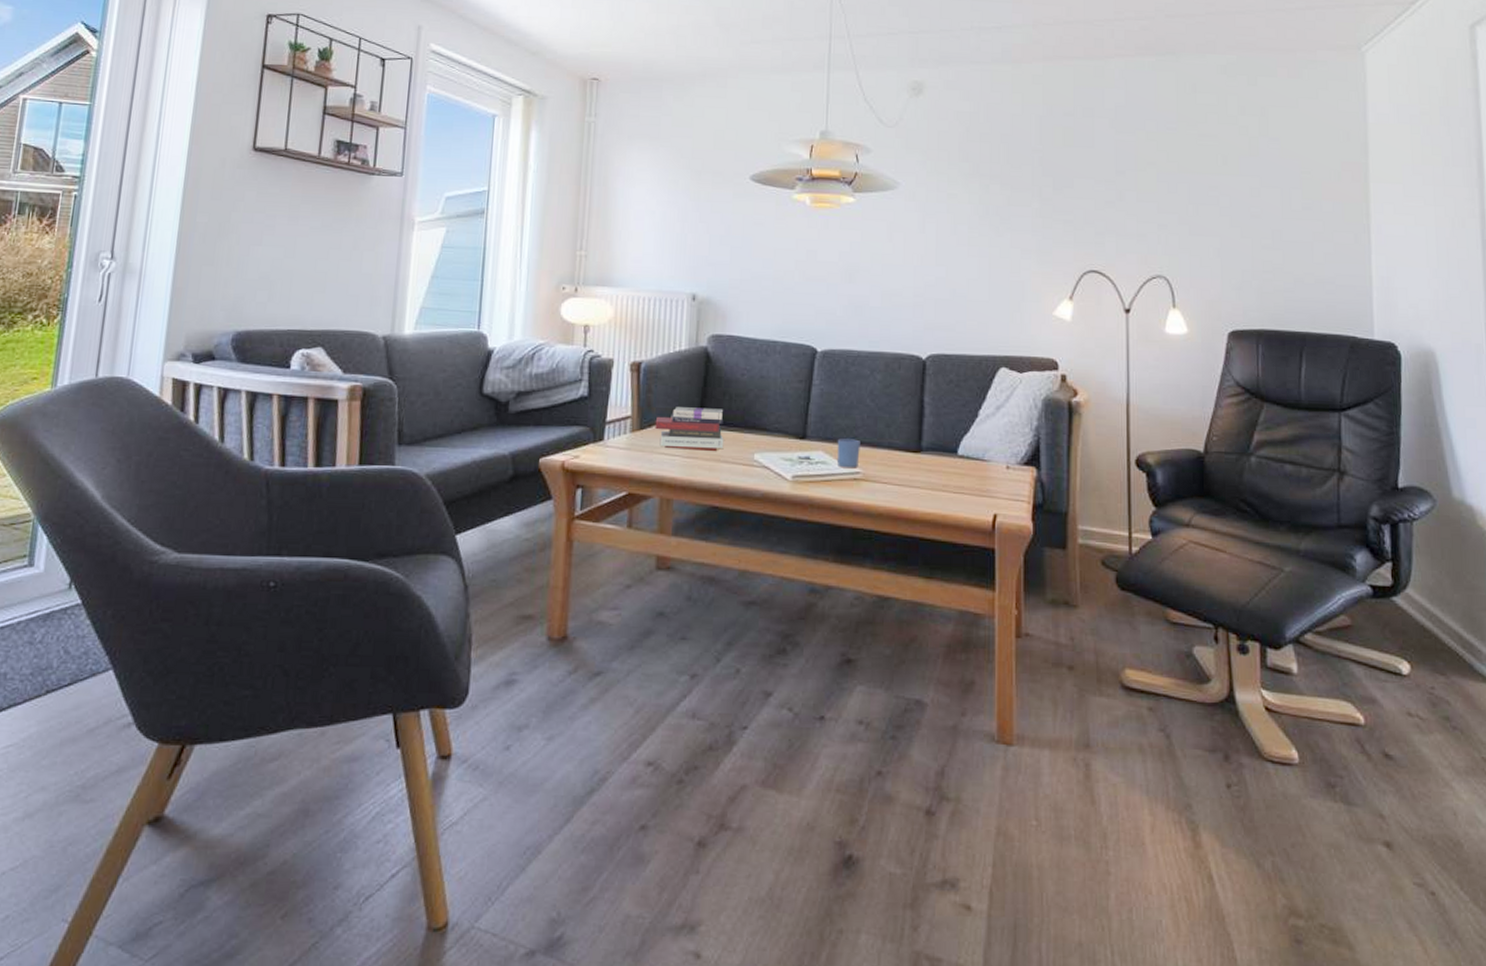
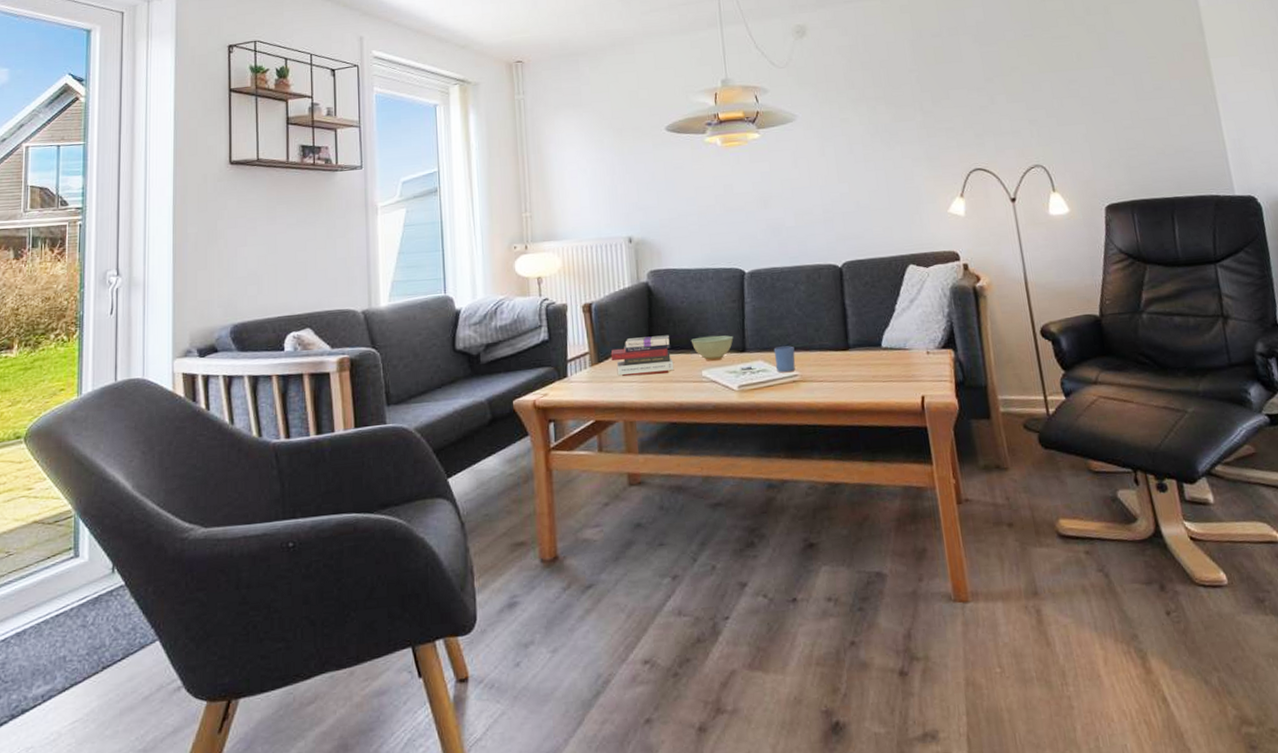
bowl: none [746,416,795,446] -> present [690,335,734,362]

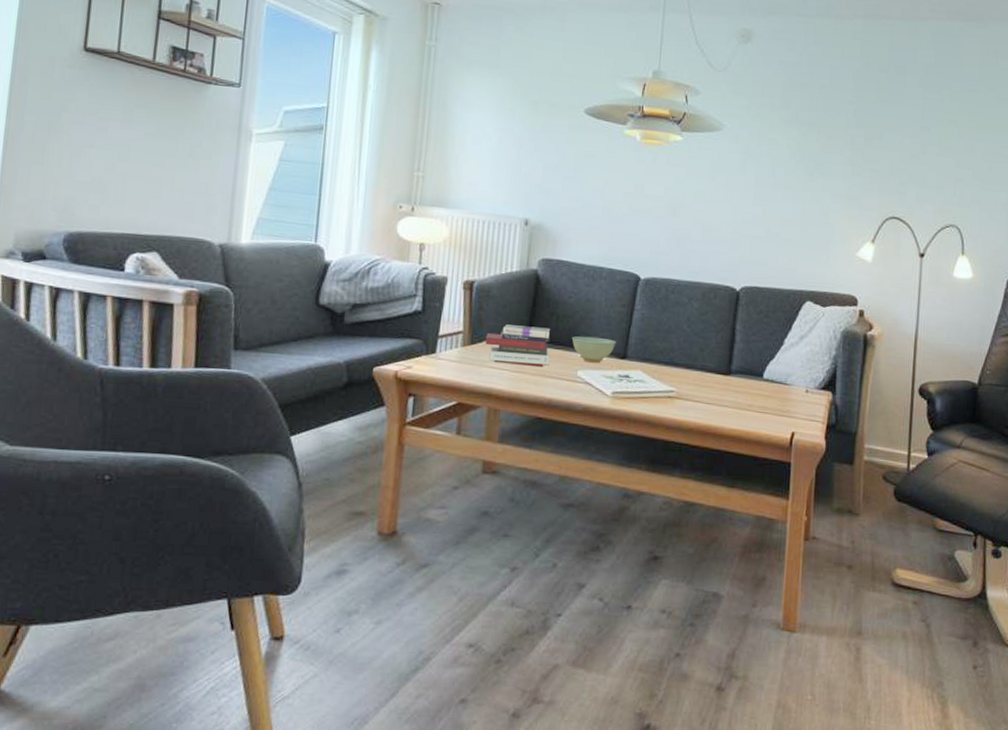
mug: present [773,346,796,374] -> none [654,360,676,389]

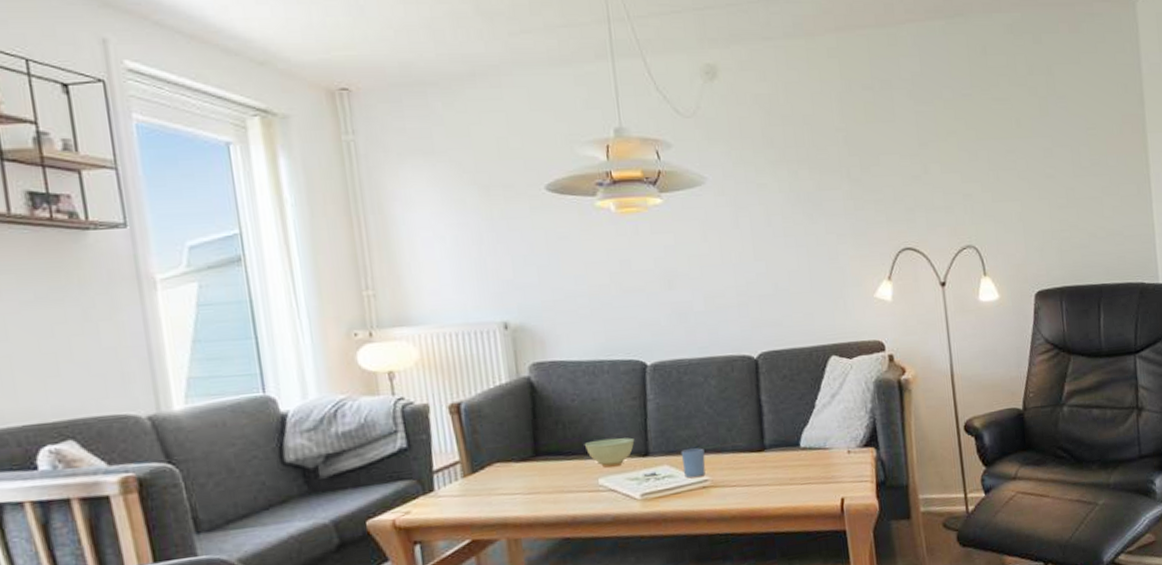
books: present [485,324,551,368] -> none [487,438,566,489]
mug: none [654,360,676,389] -> present [680,448,706,480]

